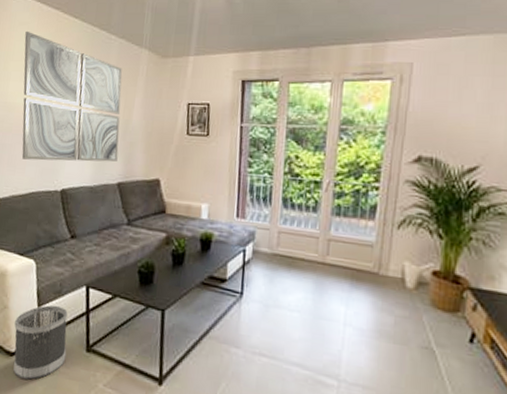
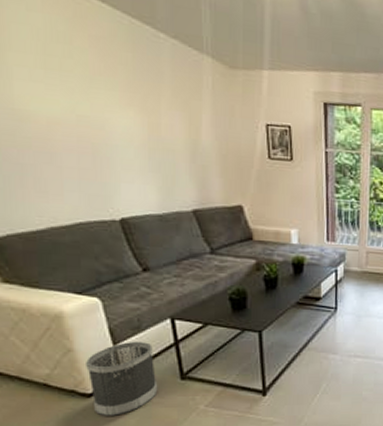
wall art: present [22,31,122,162] -> none [24,9,189,188]

